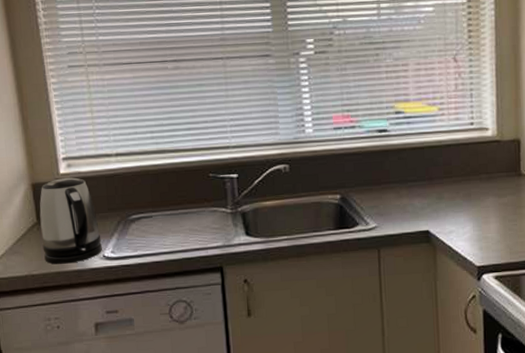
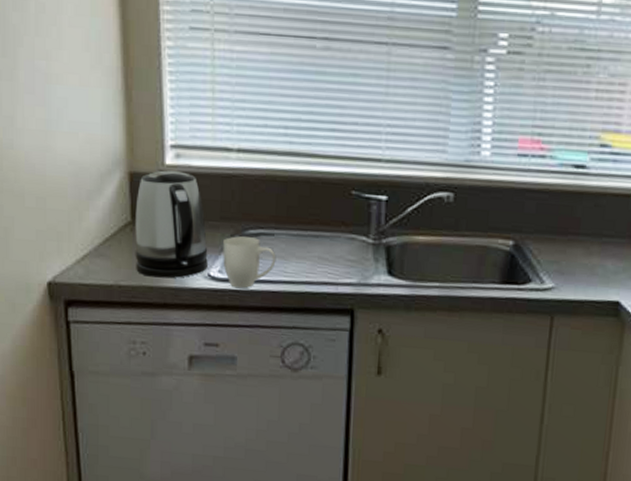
mug: none [112,221,156,264] -> present [223,236,276,289]

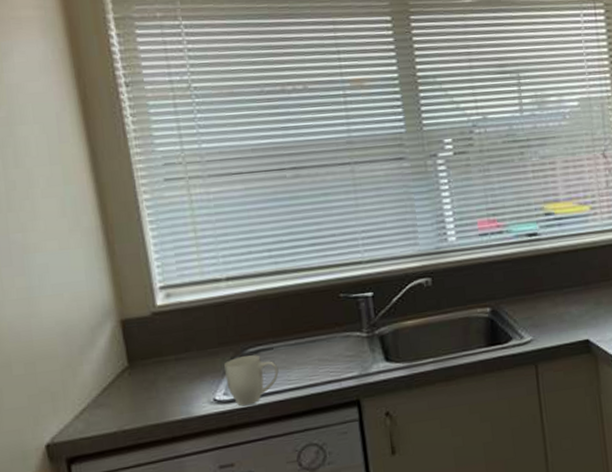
kettle: present [135,170,208,278] -> none [131,309,212,415]

